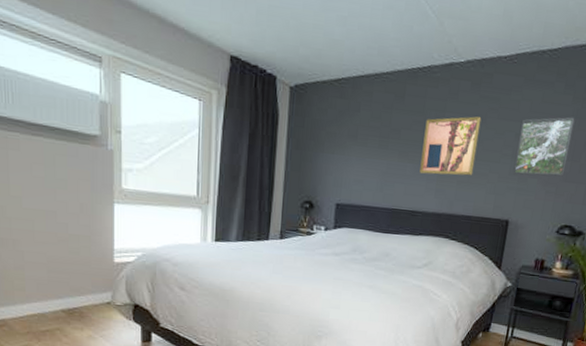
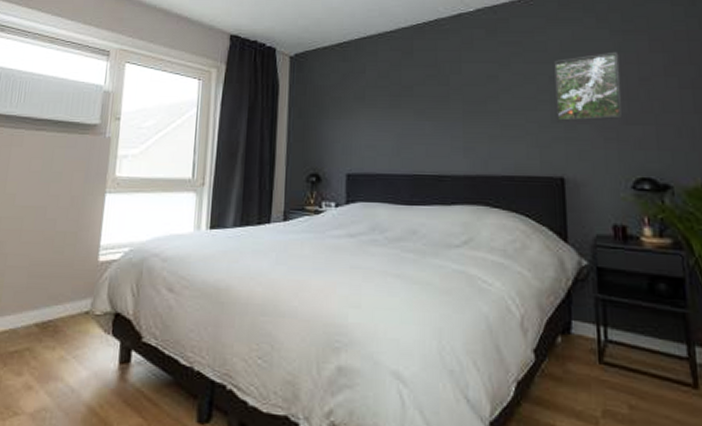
wall art: present [419,116,482,176] -> none [440,64,506,131]

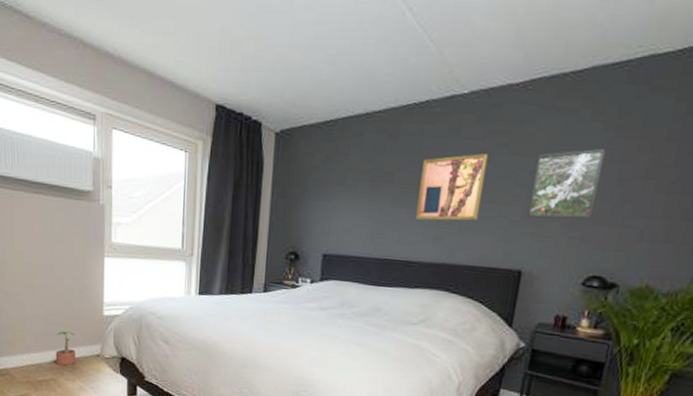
potted plant: none [34,284,63,329] -> present [55,331,76,366]
wall art: none [440,64,506,131] -> present [415,153,489,221]

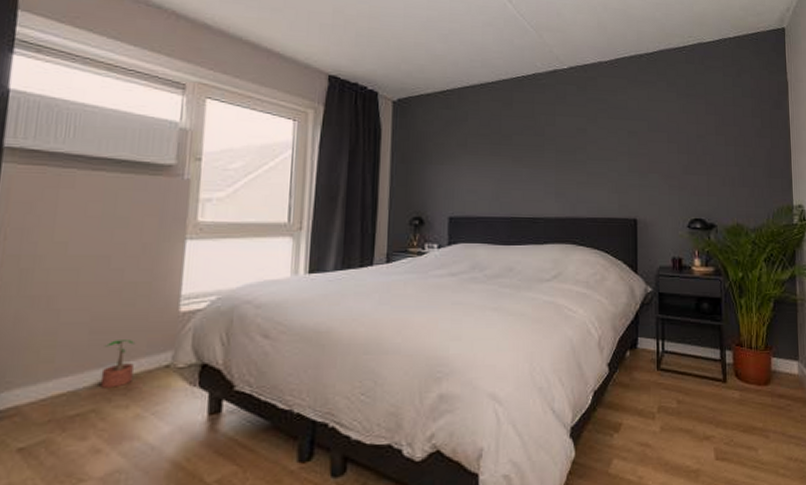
wall art: present [415,153,489,221] -> none [536,118,592,178]
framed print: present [526,148,606,219] -> none [631,112,684,172]

